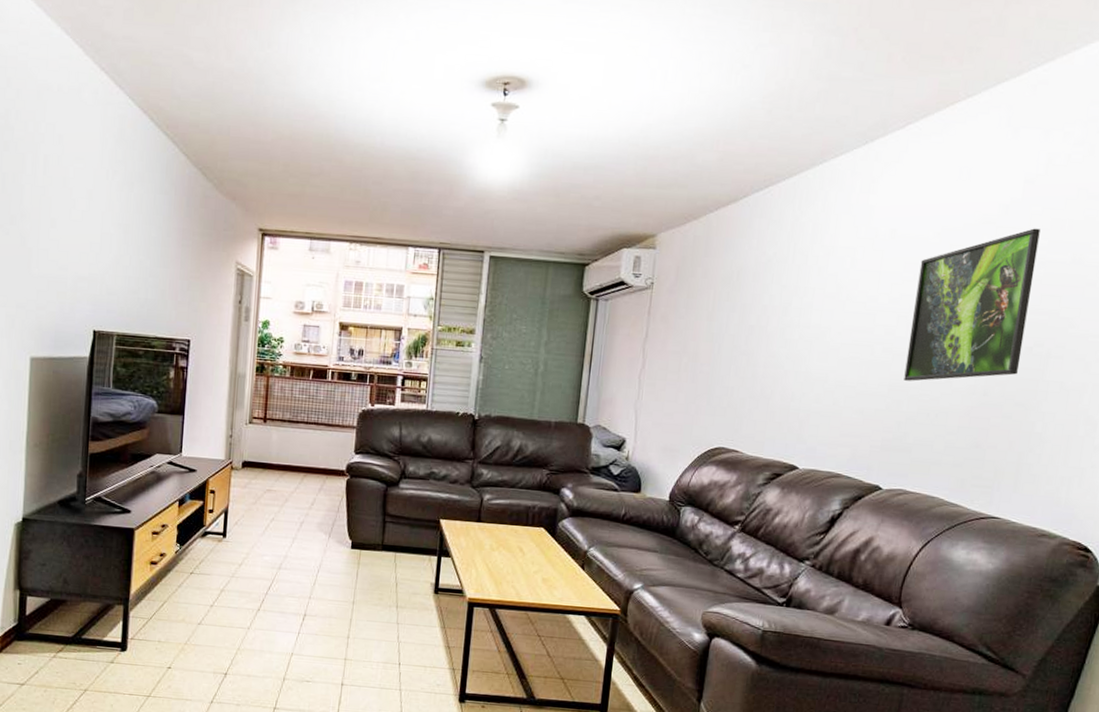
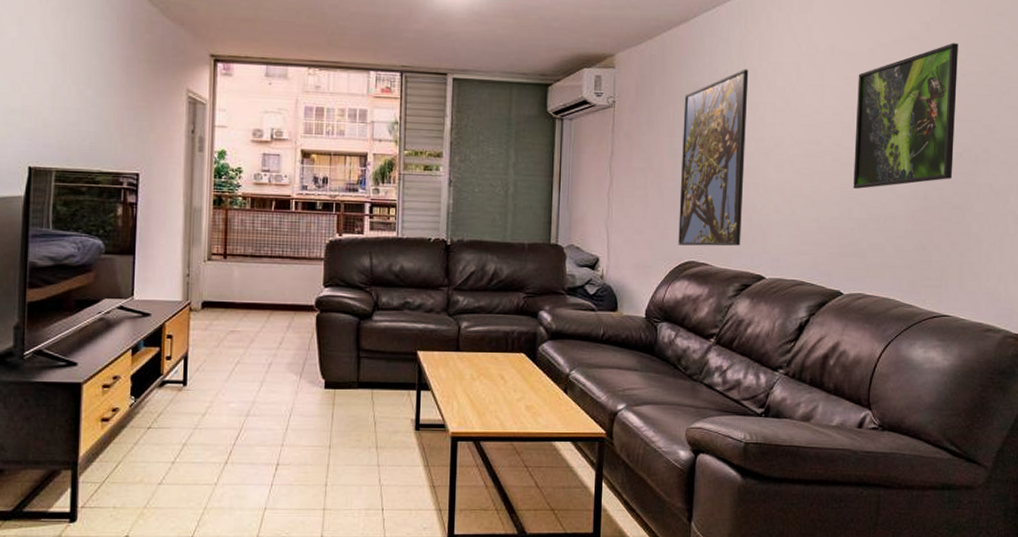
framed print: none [708,252,799,434] -> present [678,69,749,246]

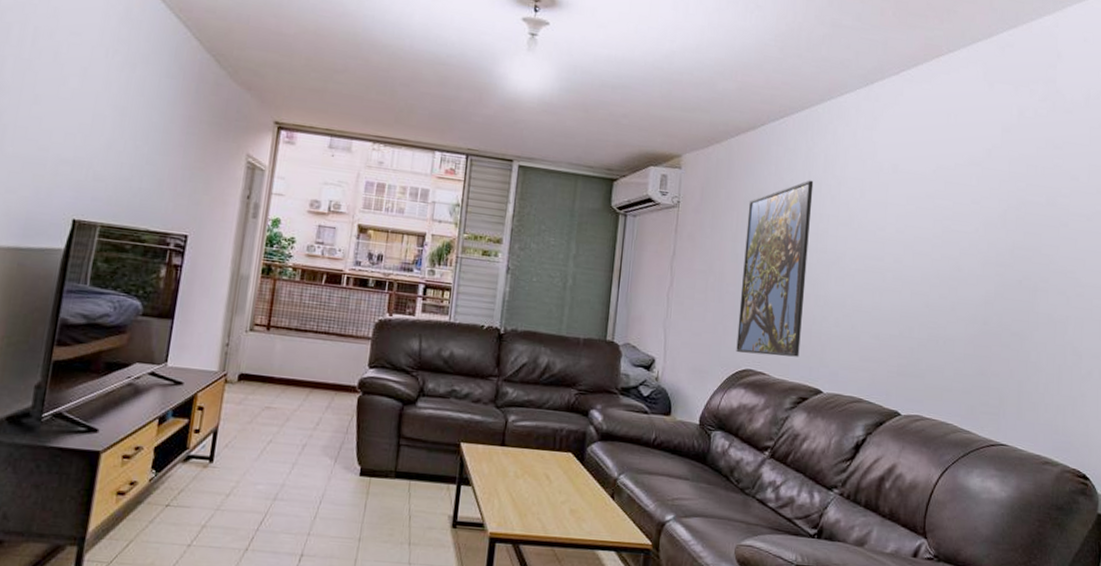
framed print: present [853,43,958,189] -> none [913,171,1019,309]

